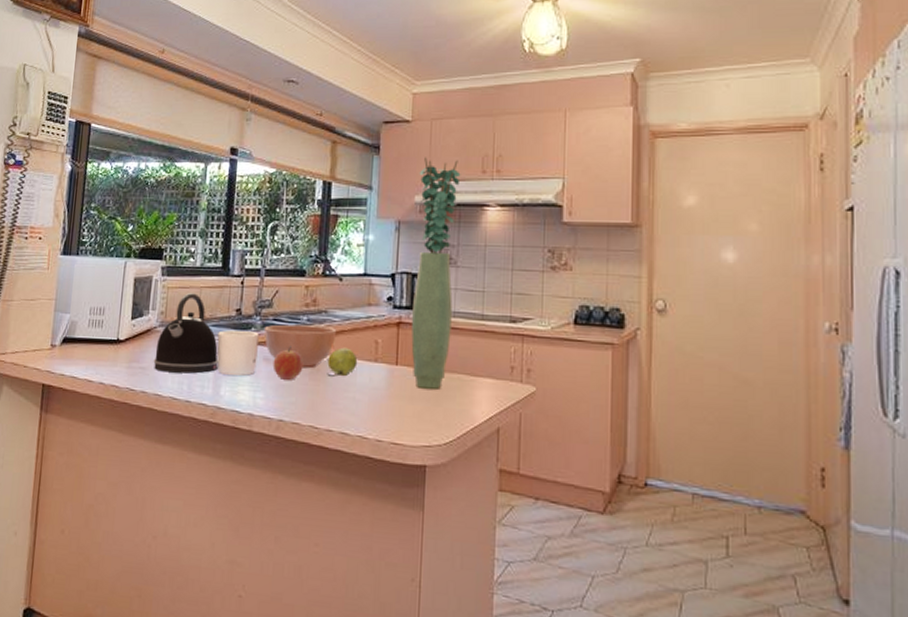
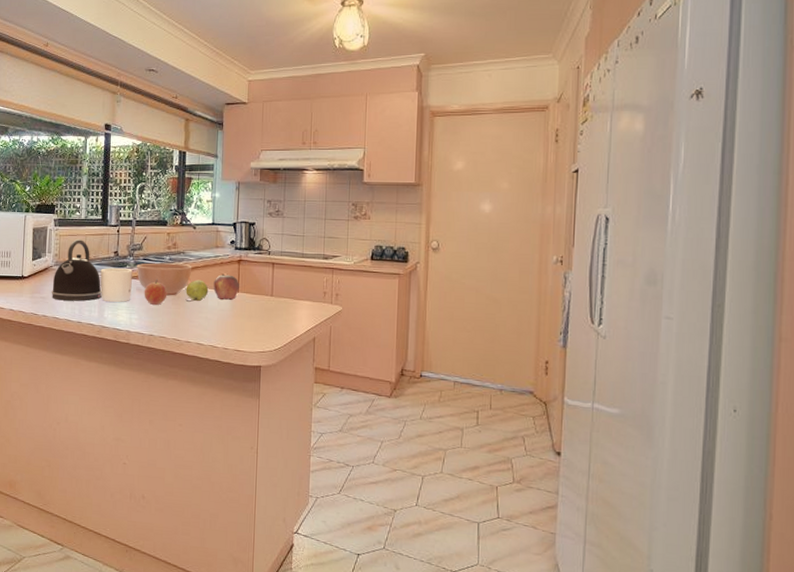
fruit: none [364,340,398,377] -> present [213,273,239,301]
vase: present [411,157,461,391] -> none [249,132,286,311]

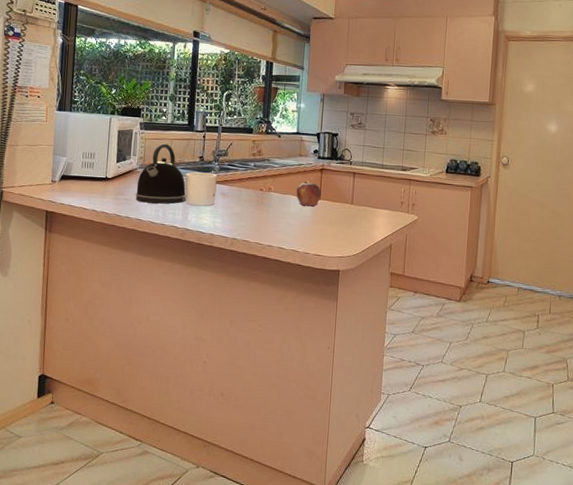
bowl: present [137,263,192,296] -> none [221,168,276,201]
fruit: present [144,279,167,305] -> none [228,185,251,210]
fruit: present [185,279,209,302] -> none [268,186,292,208]

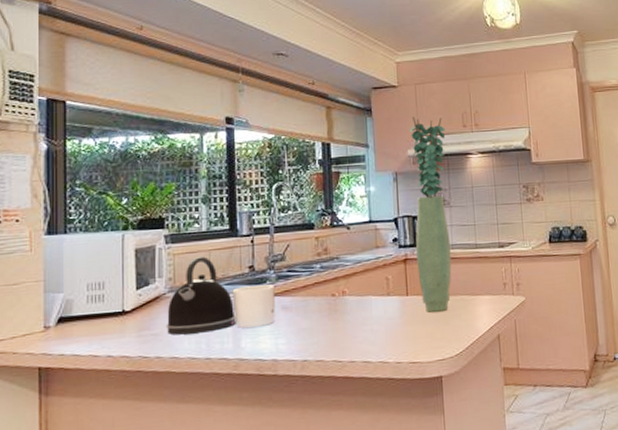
fruit: present [296,181,321,208] -> none [377,276,408,308]
vase: none [331,46,370,218] -> present [409,116,452,314]

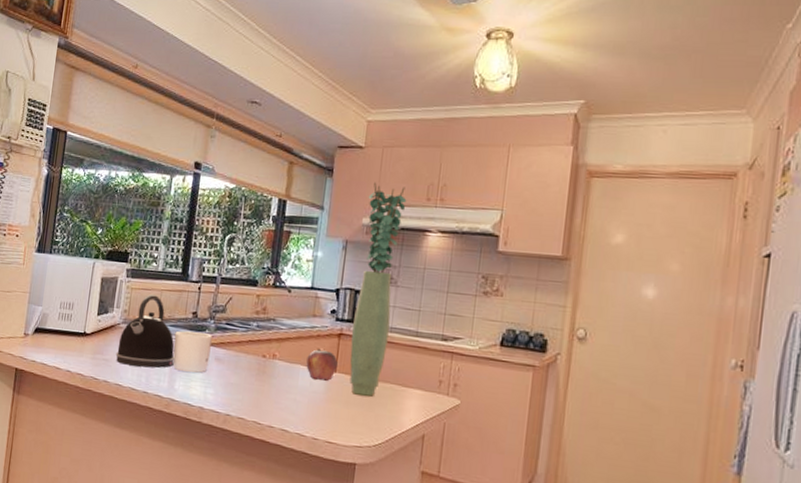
fruit: none [377,276,408,308] -> present [306,348,338,382]

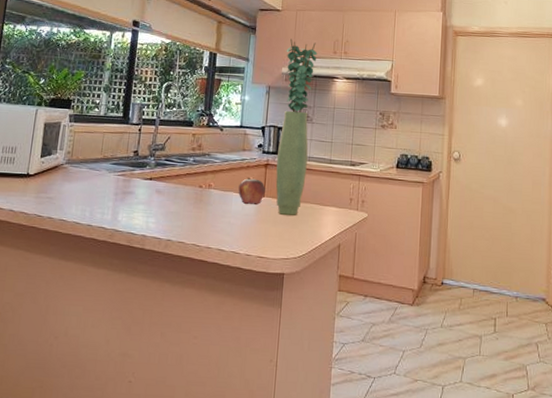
kettle: present [115,294,175,368] -> none [59,136,117,203]
mug: present [173,330,212,374] -> none [116,168,153,205]

